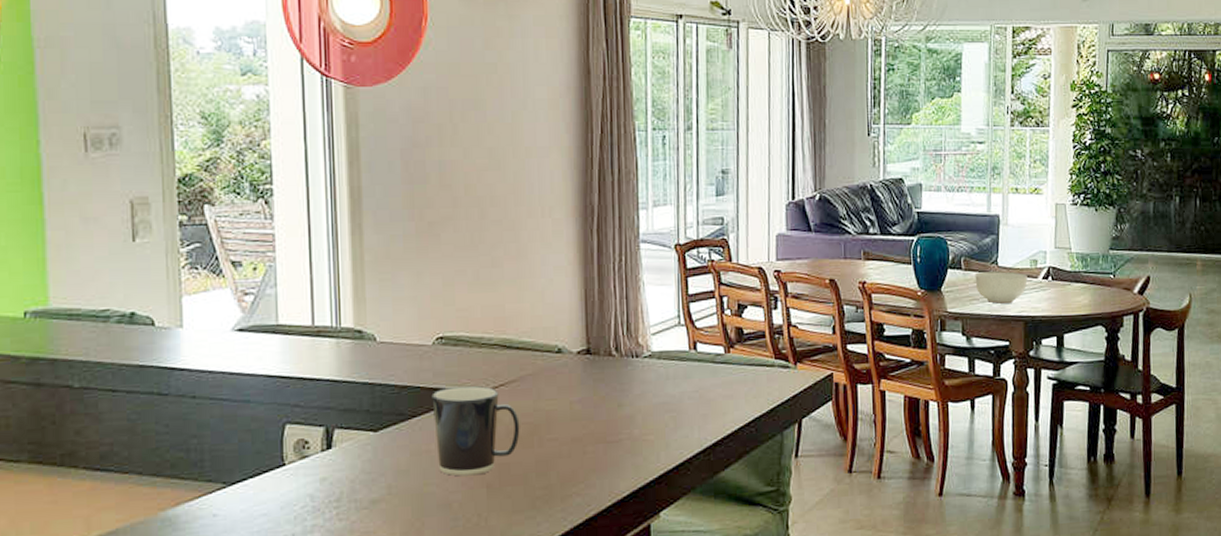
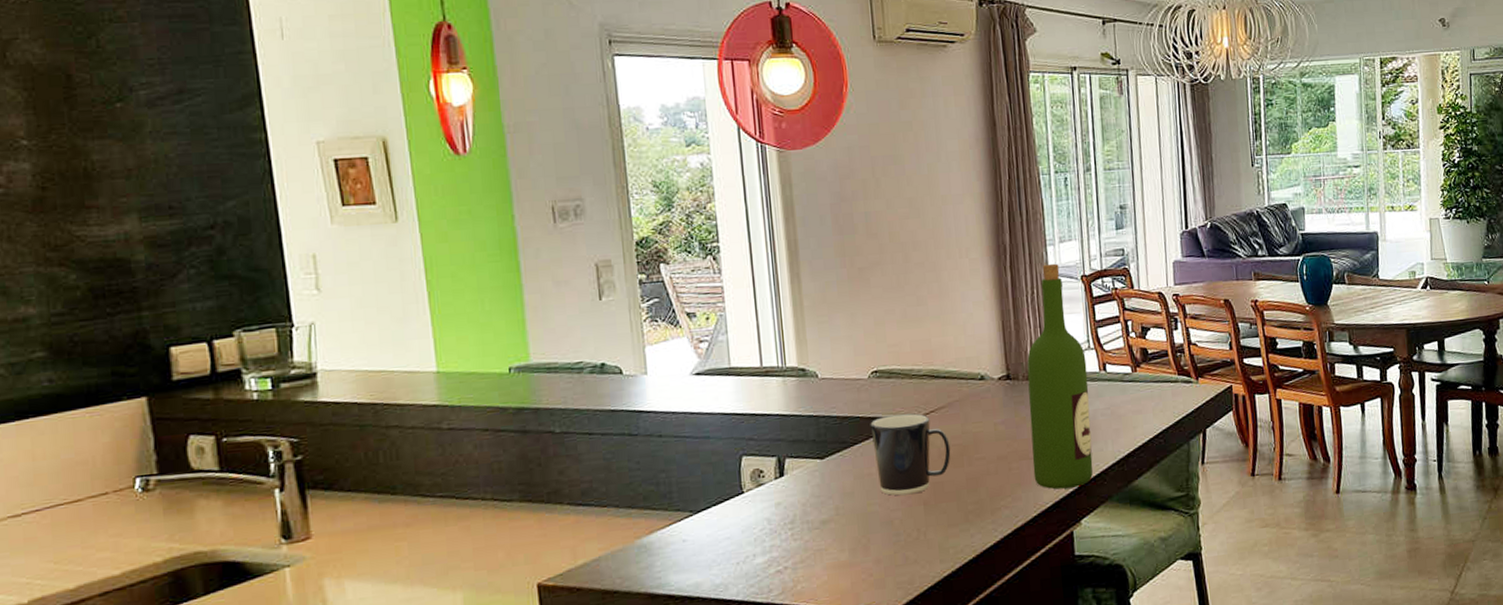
wine bottle: none [609,229,676,478] -> present [1027,263,1093,489]
bowl: present [975,271,1028,304] -> none [1358,283,1408,314]

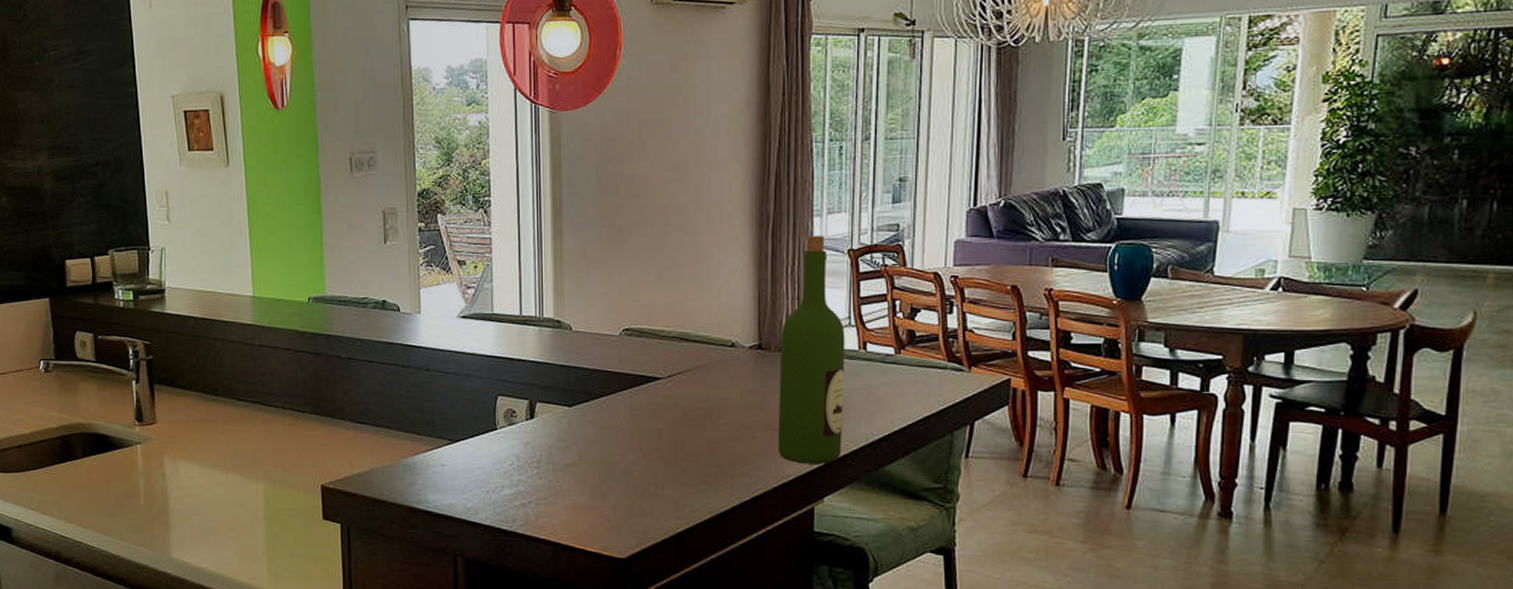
mug: present [870,413,951,496] -> none [618,372,695,450]

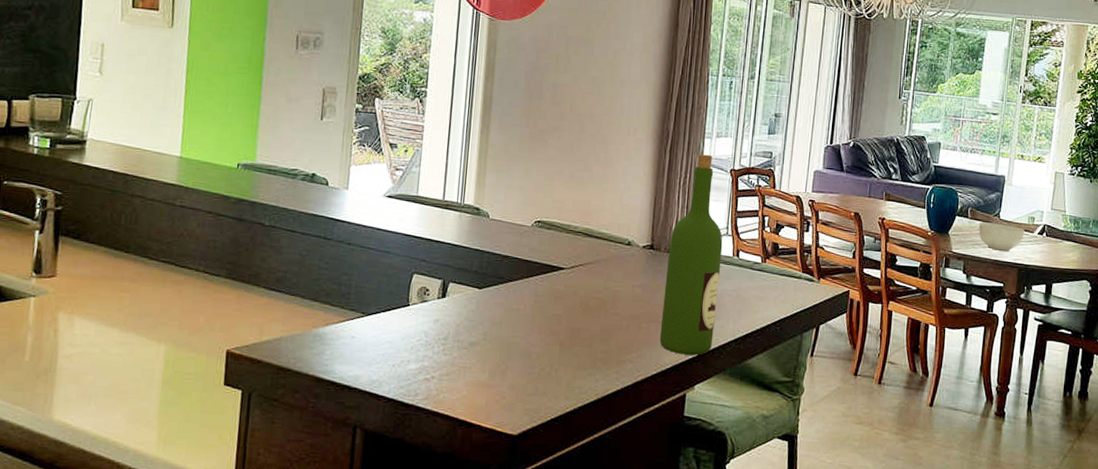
bowl: none [1184,281,1251,315] -> present [978,222,1025,251]

